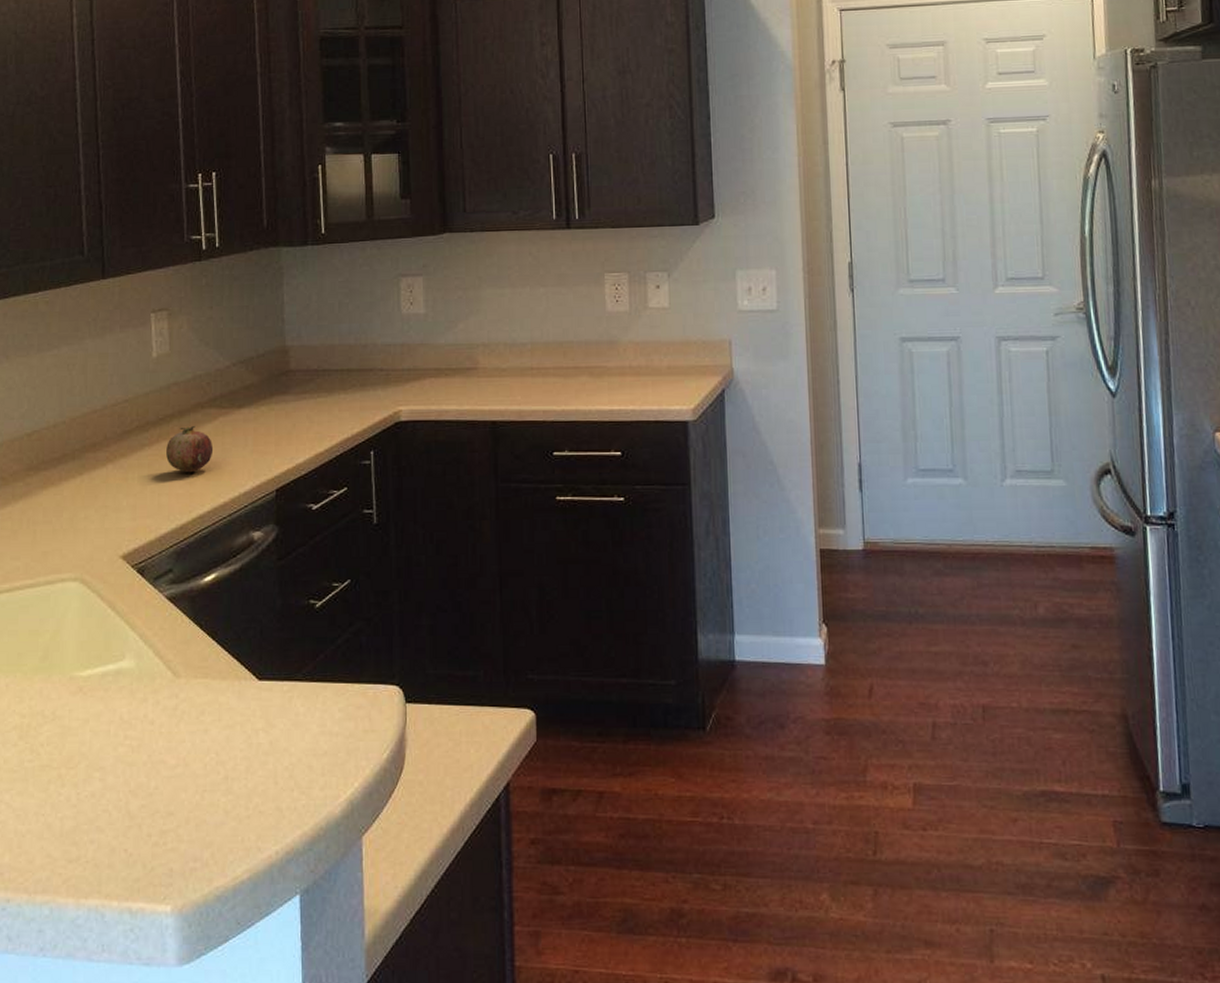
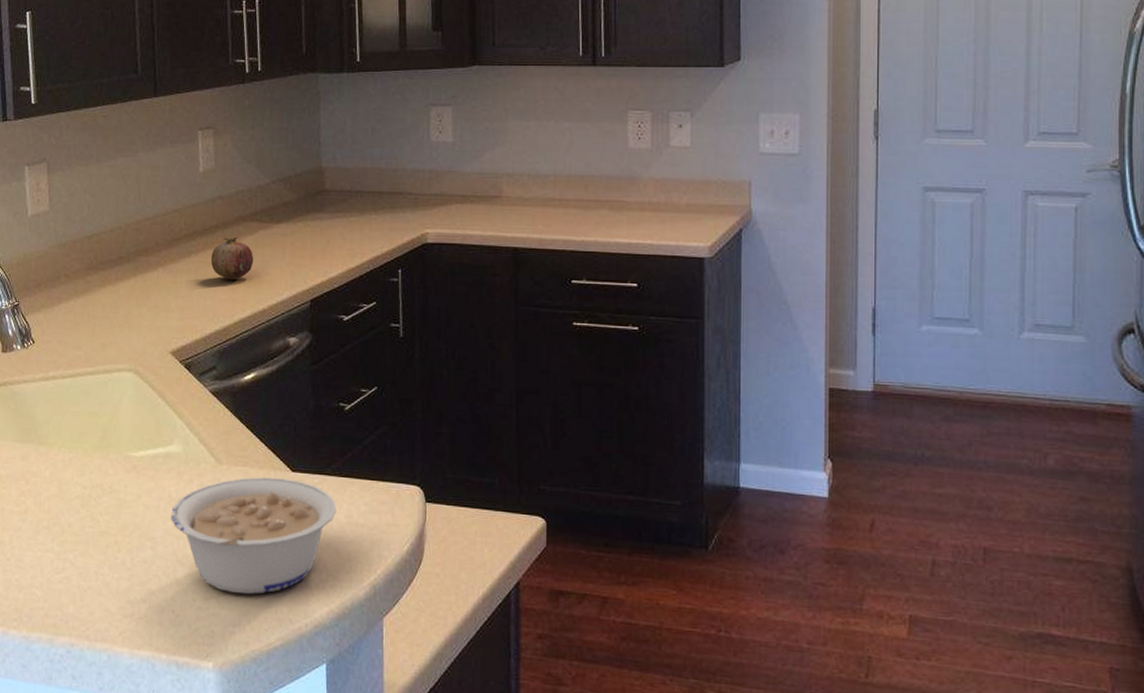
legume: none [122,689,308,822] -> present [171,477,336,594]

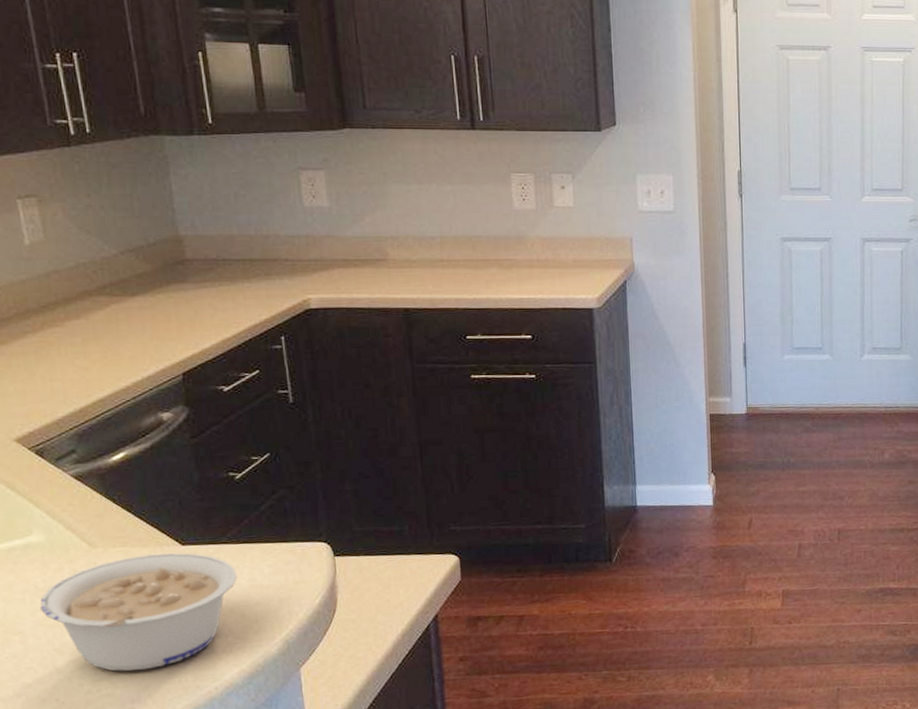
fruit: present [211,237,254,280] -> none [53,314,108,359]

